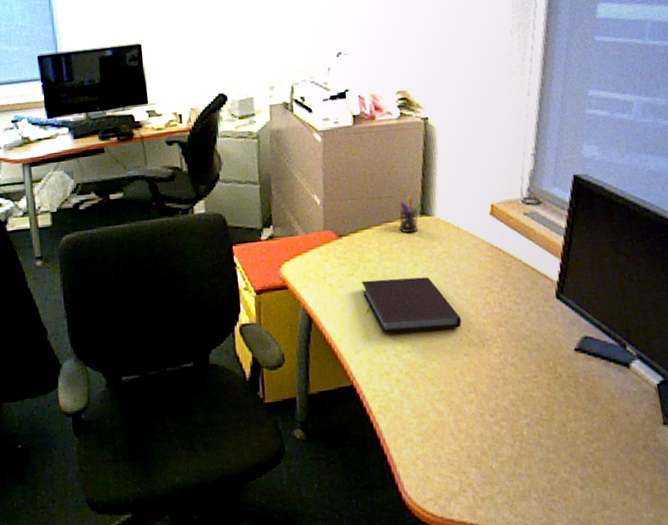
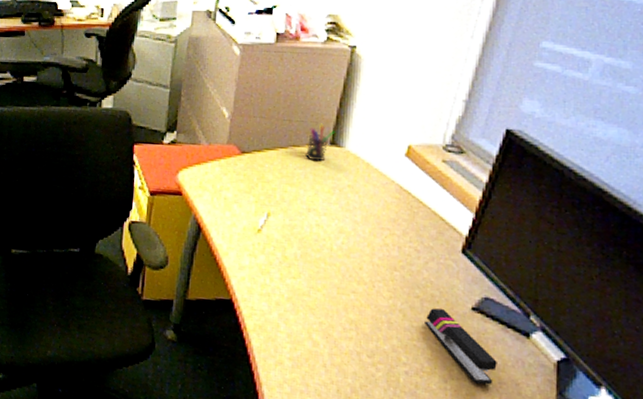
notebook: present [362,277,462,334] -> none [257,200,354,264]
stapler: none [535,354,607,422] -> present [425,308,497,385]

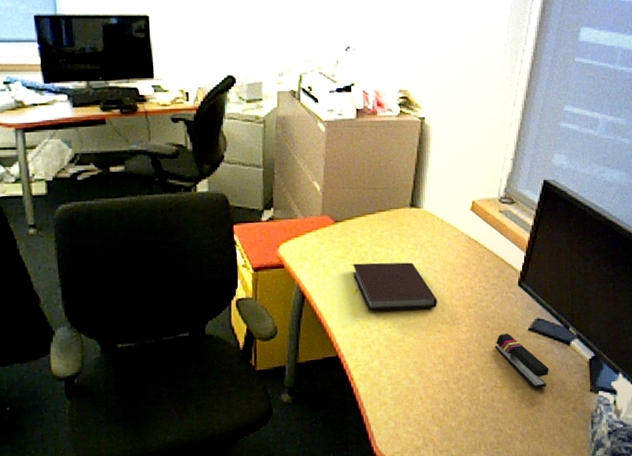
notebook: none [257,200,354,264] -> present [353,262,437,311]
pen holder: present [306,123,336,162] -> none [390,188,414,223]

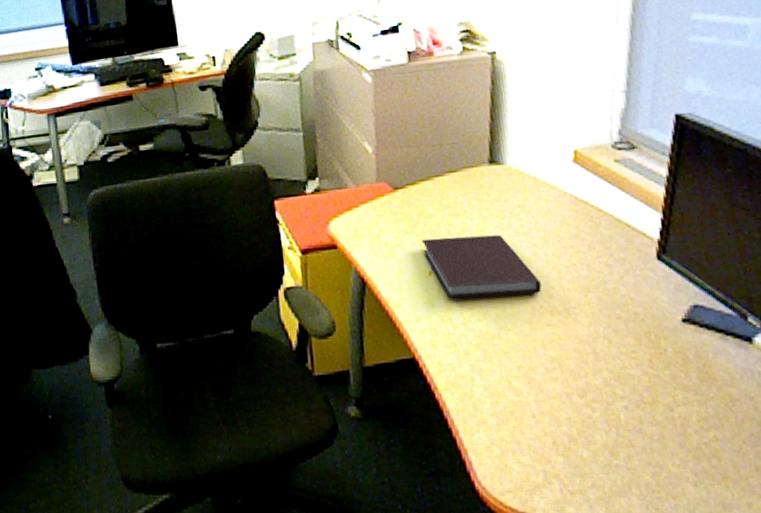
stapler: present [495,333,549,389] -> none [634,325,725,407]

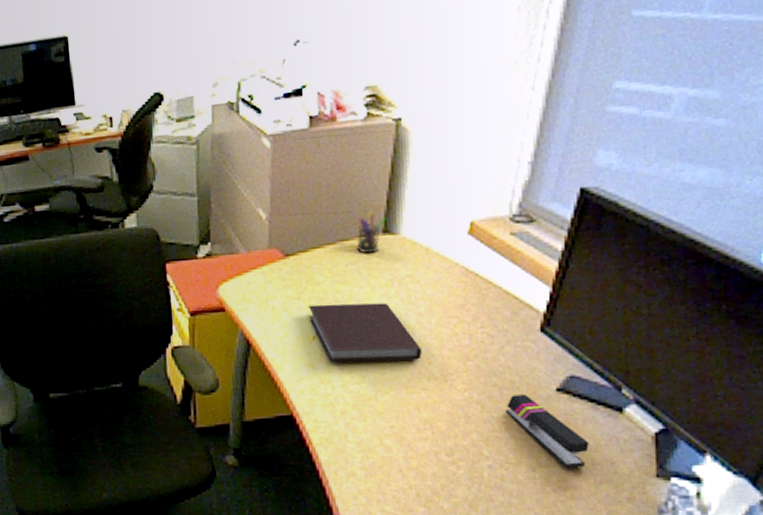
pen holder: none [464,141,492,185] -> present [356,211,387,254]
stapler: none [634,325,725,407] -> present [506,393,589,469]

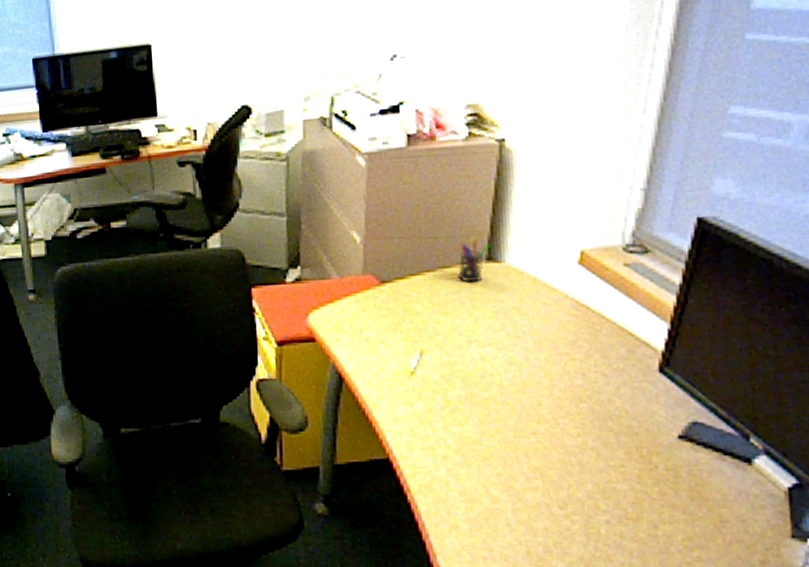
notebook: present [309,303,422,362] -> none [407,336,530,401]
stapler: present [506,393,589,469] -> none [623,440,716,527]

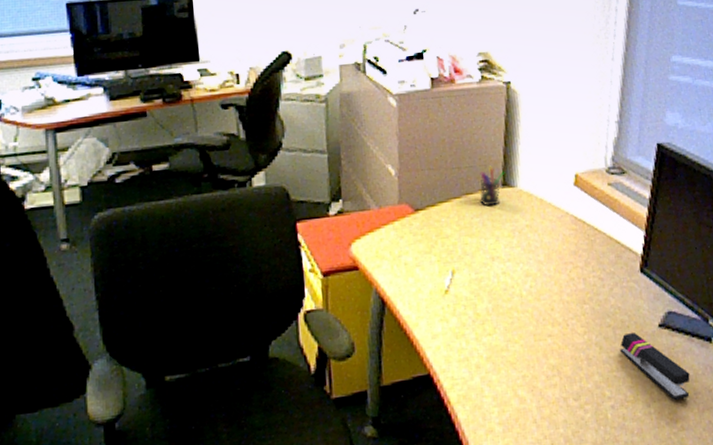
stapler: none [623,440,716,527] -> present [620,332,690,401]

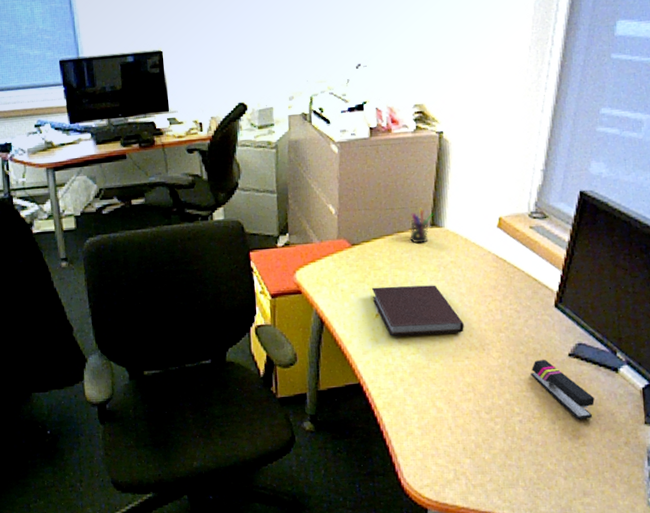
notebook: none [440,253,545,316] -> present [372,285,464,337]

